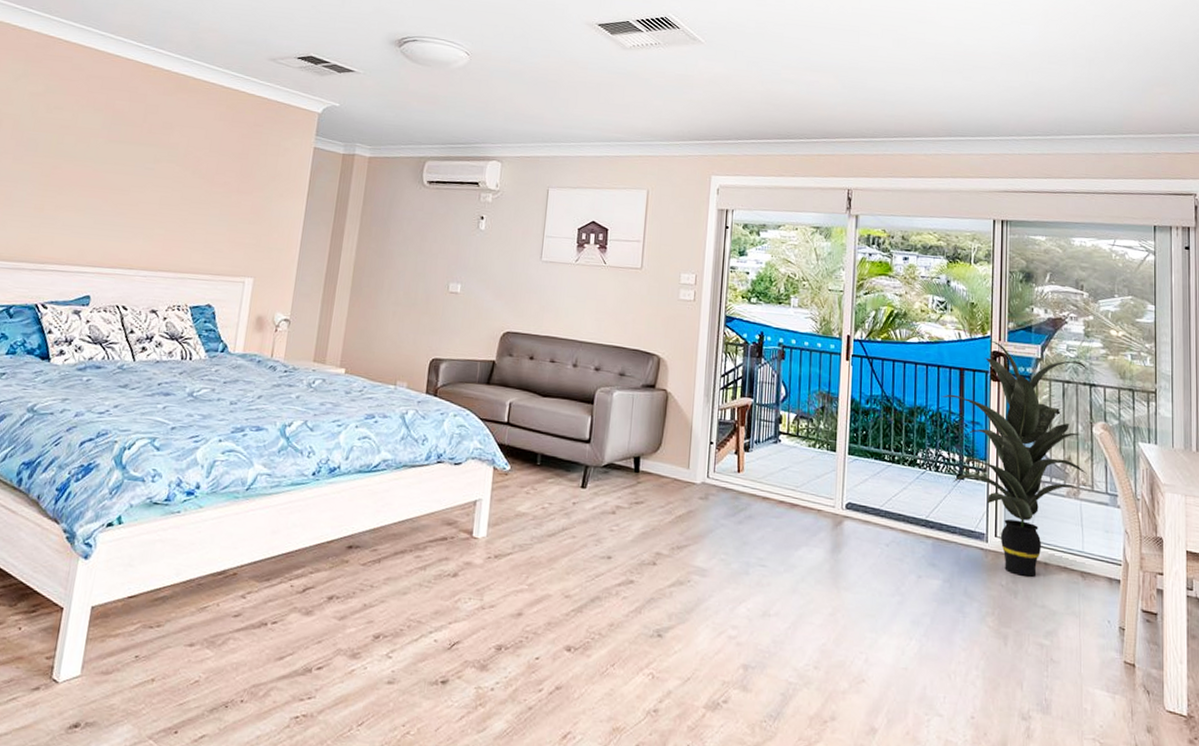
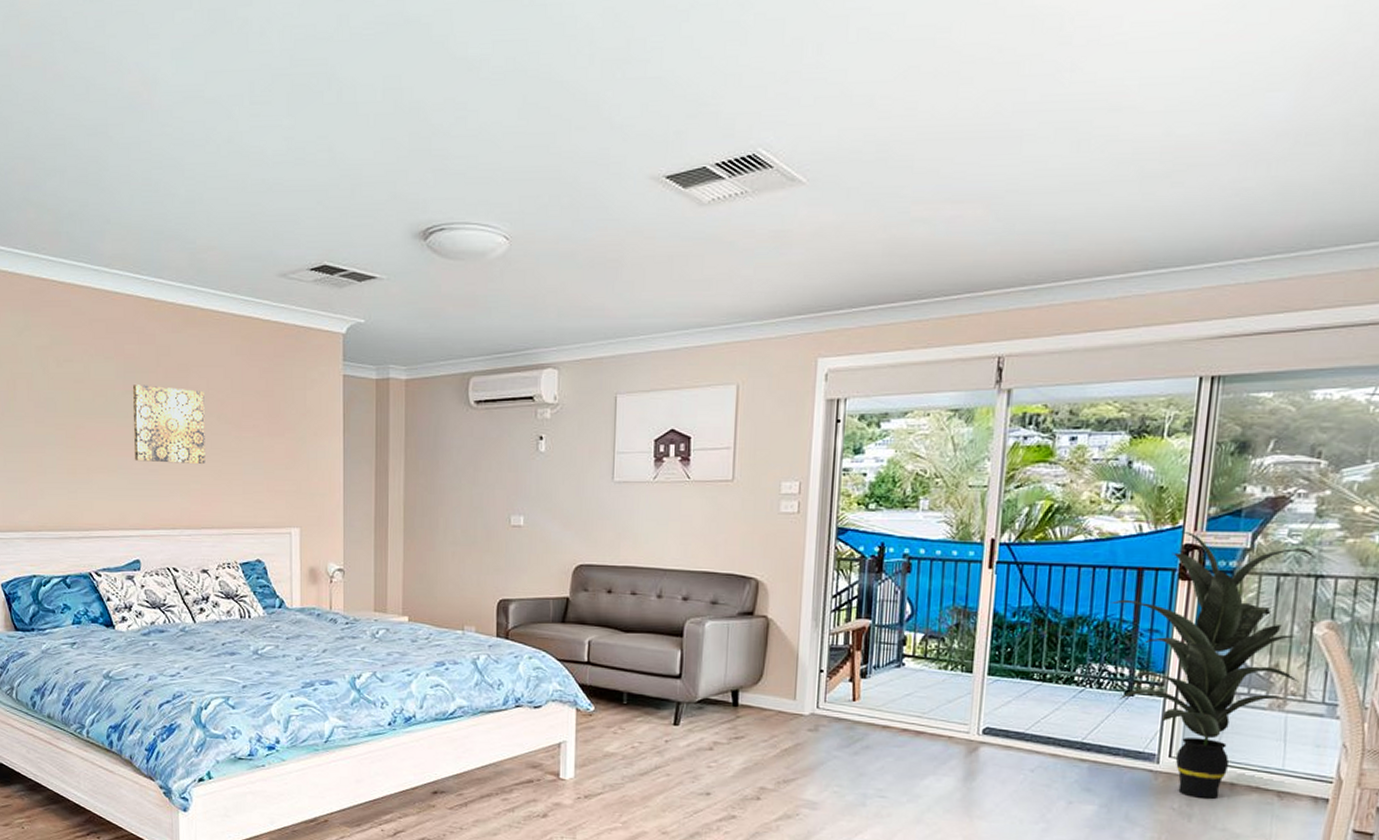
wall art: none [104,135,184,212] -> present [132,385,205,464]

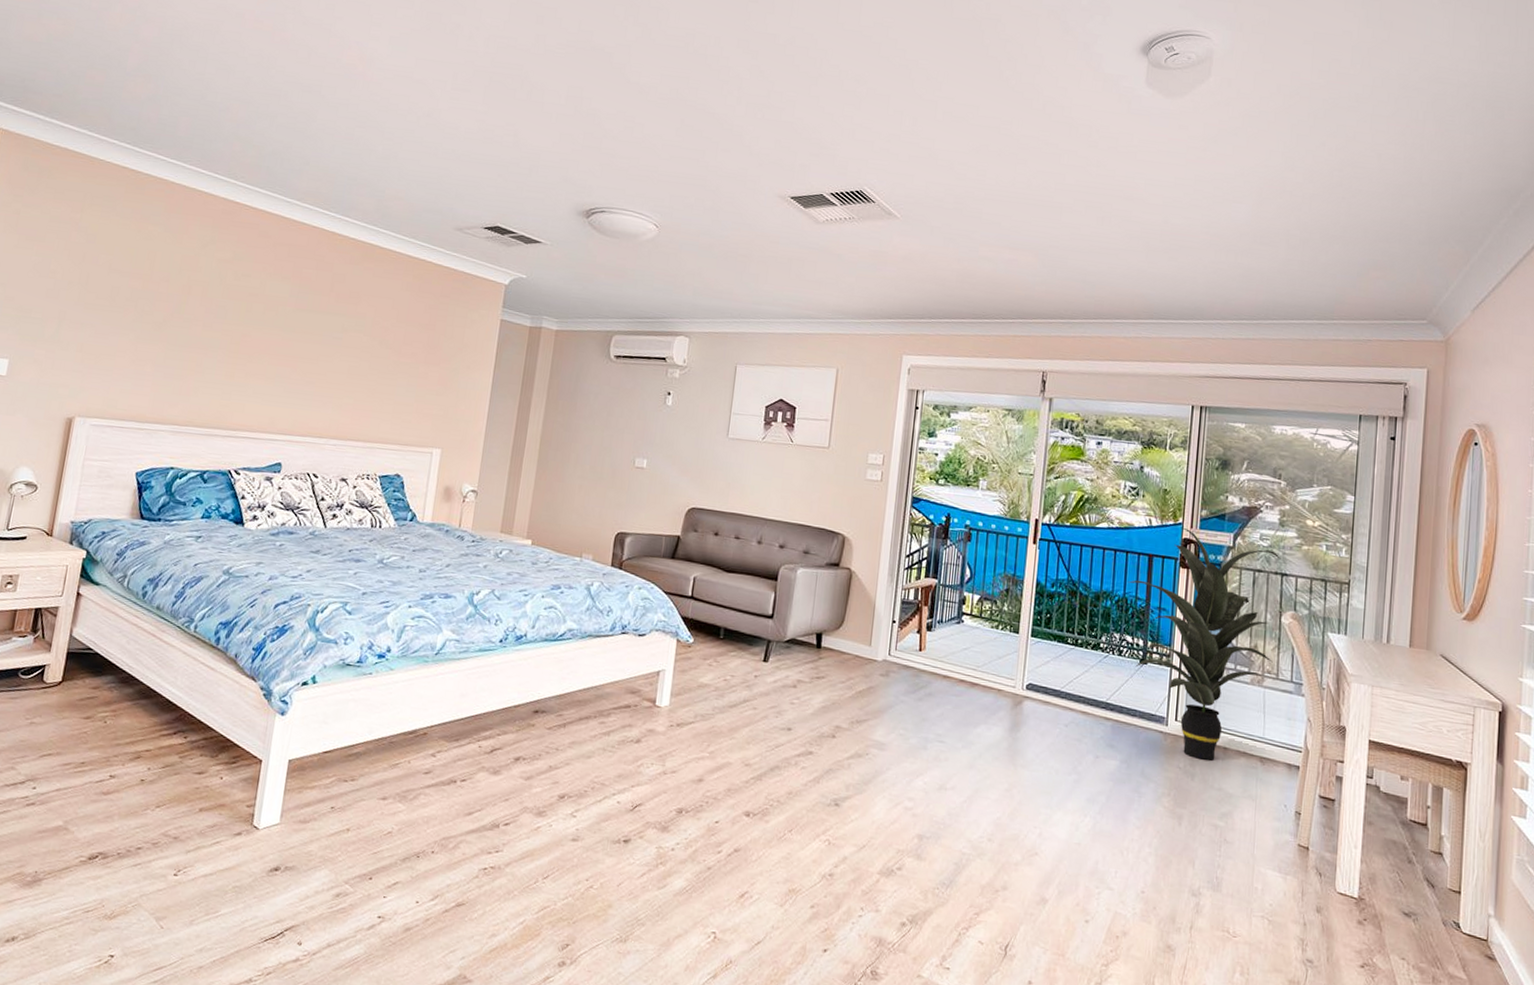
wall art: present [132,385,205,464] -> none [293,304,371,382]

